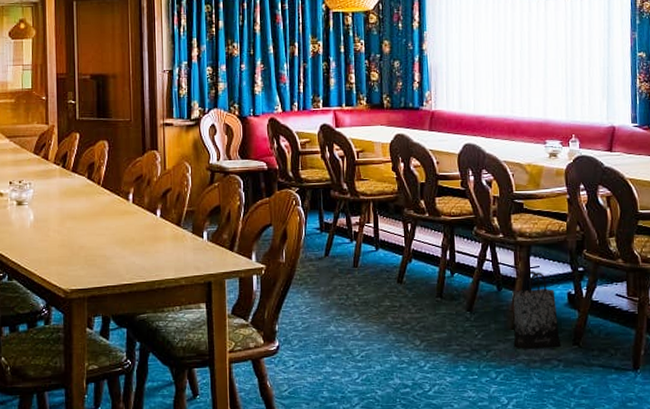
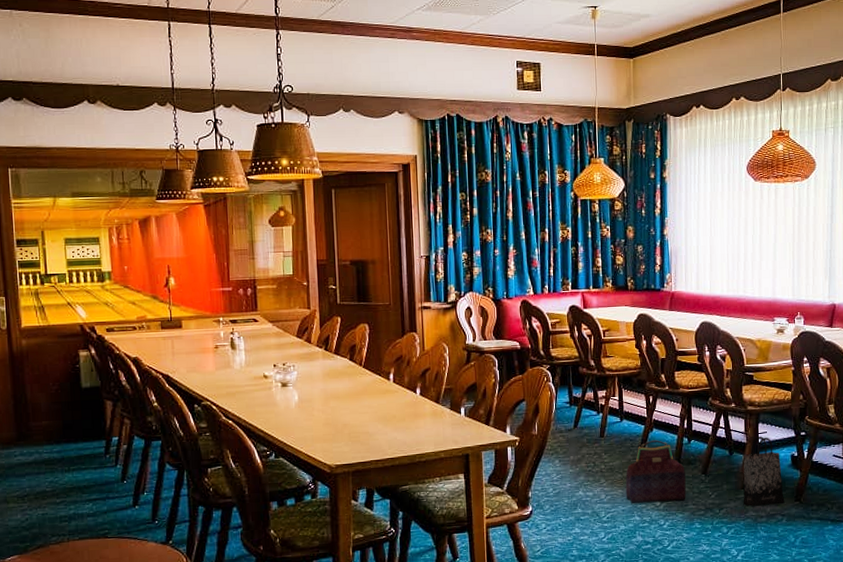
handbag: none [381,272,449,342] -> present [625,440,686,504]

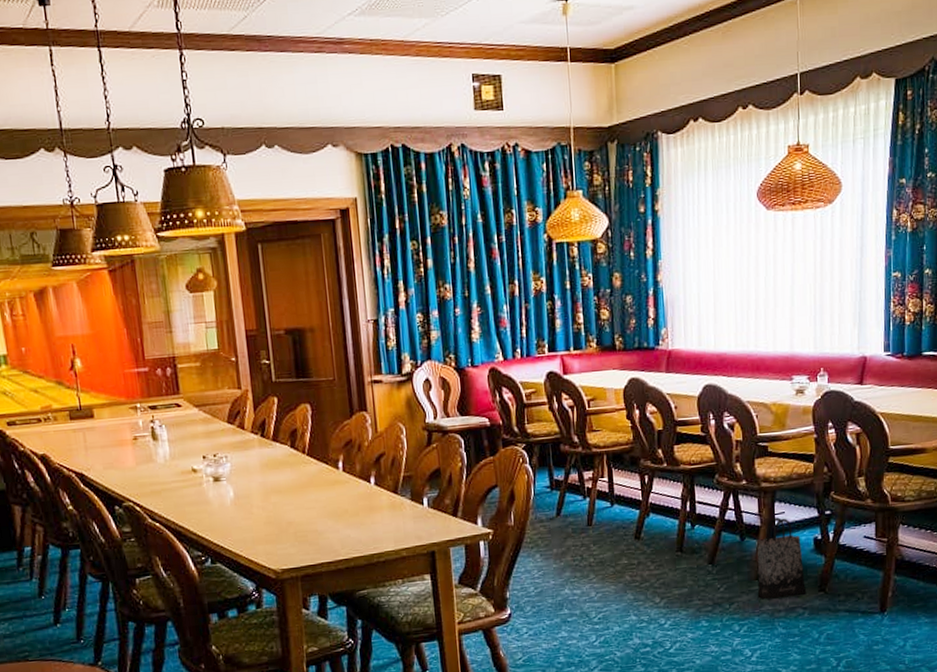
handbag: present [625,440,686,504] -> none [618,526,690,602]

